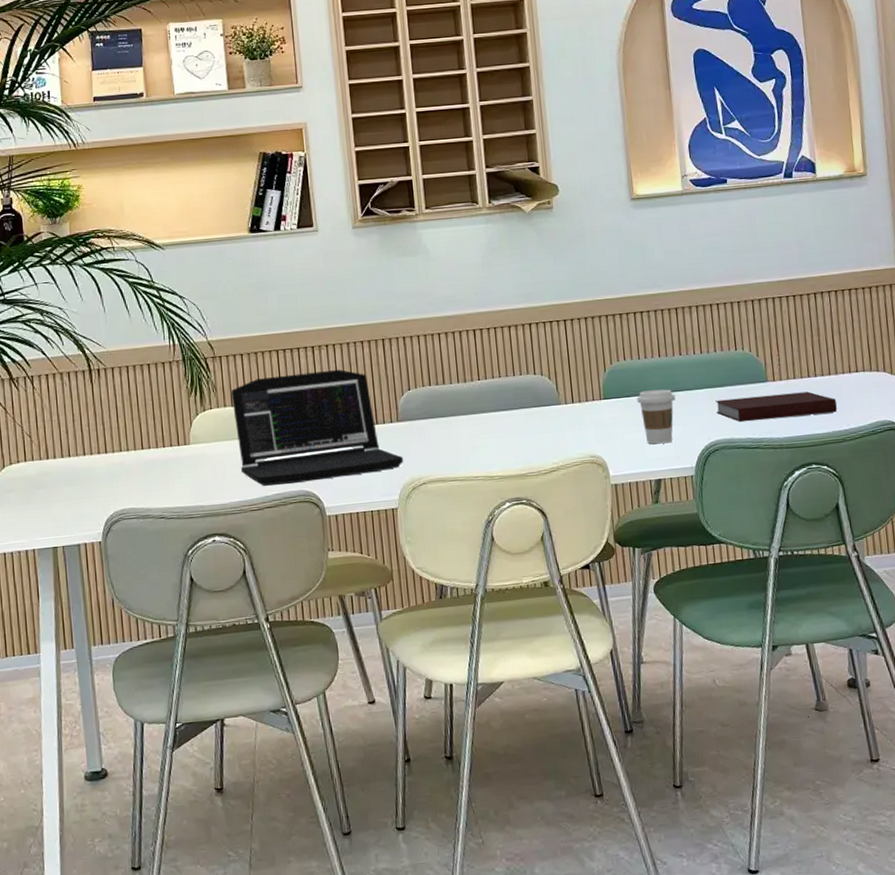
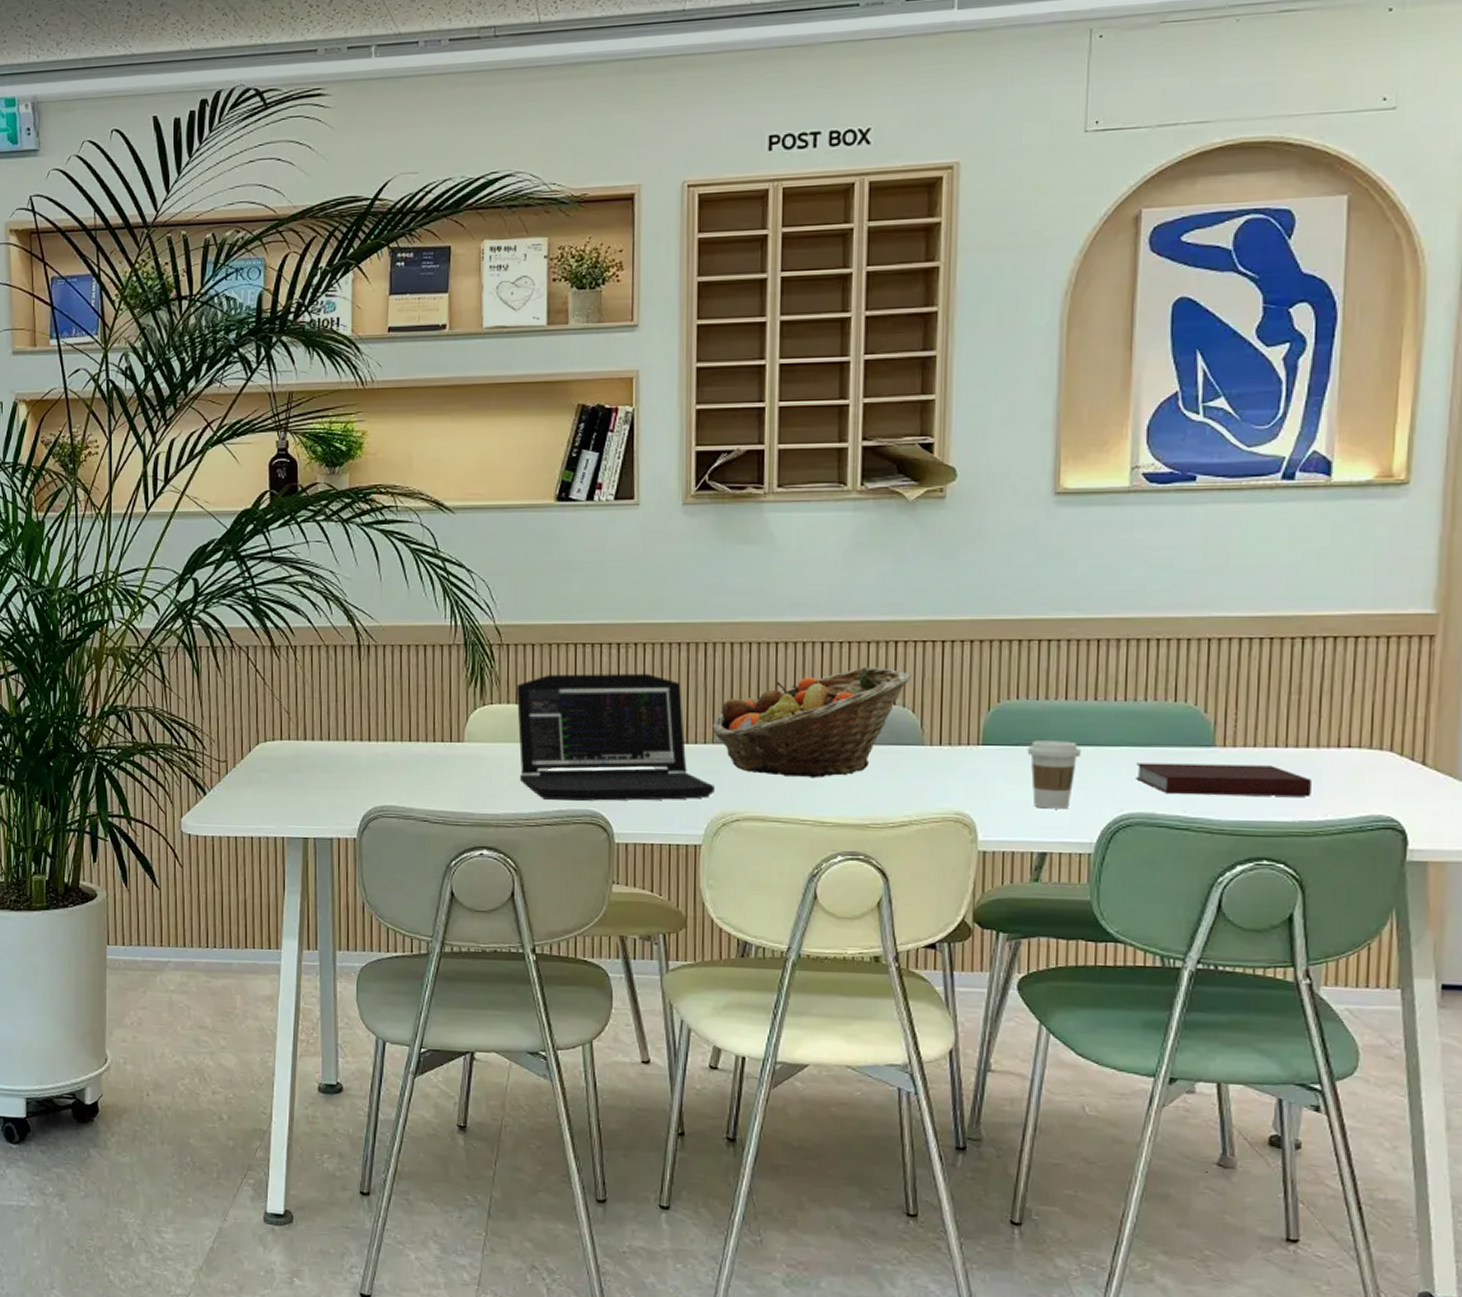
fruit basket: none [396,346,545,443] -> present [712,667,912,778]

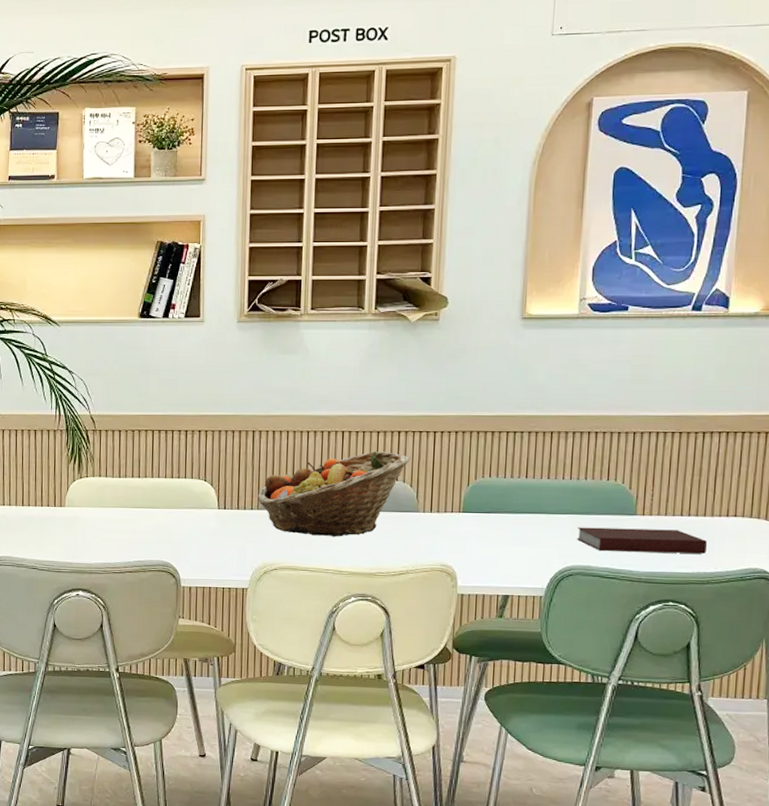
laptop: present [516,673,714,801] -> none [106,454,258,554]
coffee cup: present [1027,740,1081,809] -> none [496,509,536,562]

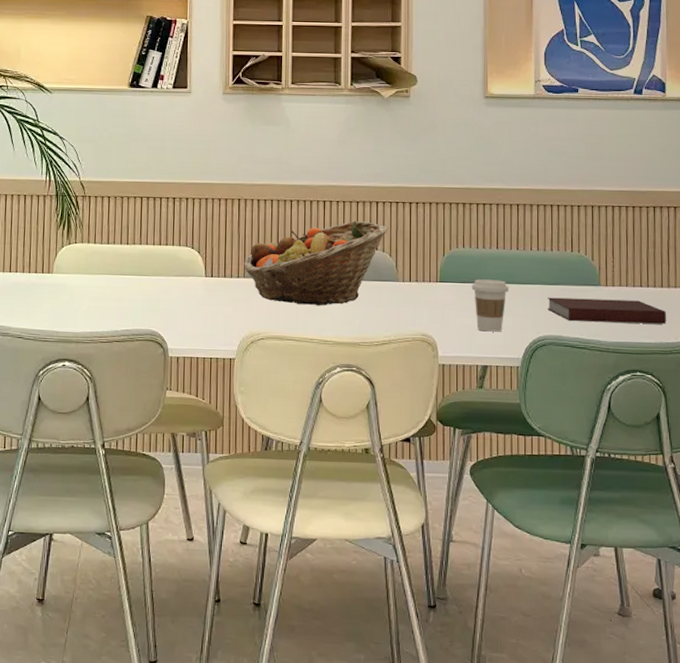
coffee cup: none [496,509,536,562] -> present [471,279,509,332]

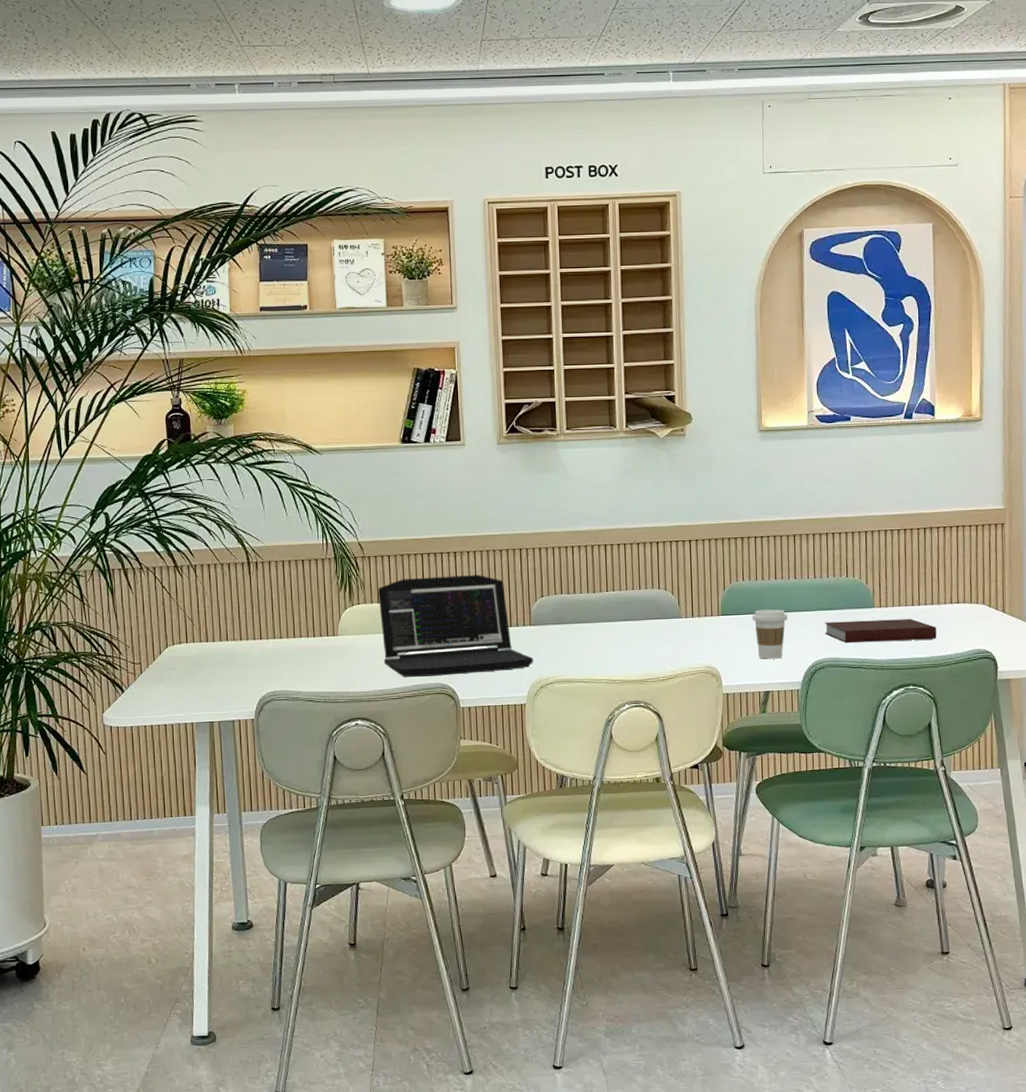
laptop: none [95,221,245,323] -> present [377,574,533,677]
fruit basket: present [244,221,389,306] -> none [529,562,670,648]

